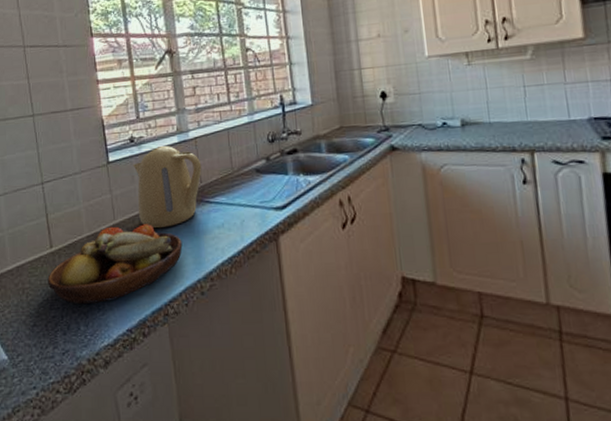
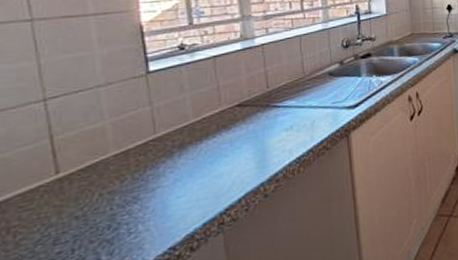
fruit bowl: present [47,224,183,305] -> none [50,134,244,234]
kettle: present [133,145,202,229] -> none [182,52,269,138]

